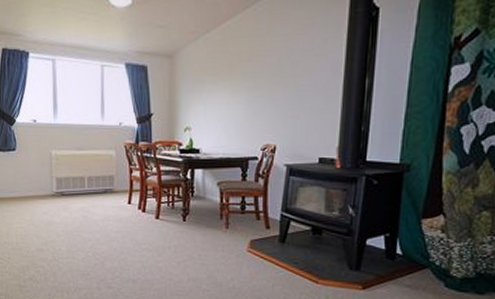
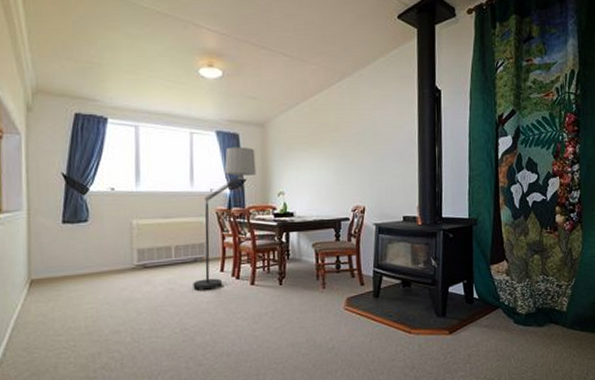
floor lamp: none [103,79,163,220] -> present [193,147,256,290]

